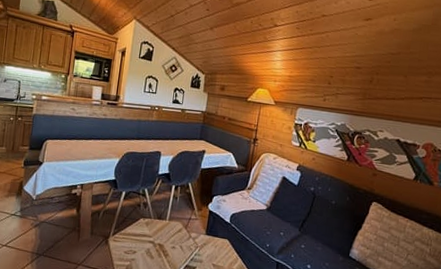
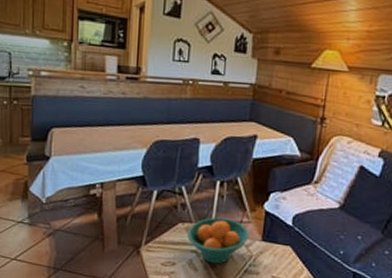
fruit bowl: none [147,214,196,253] -> present [187,217,249,264]

